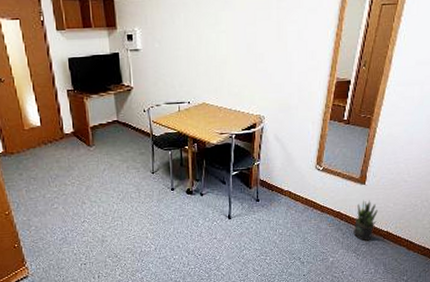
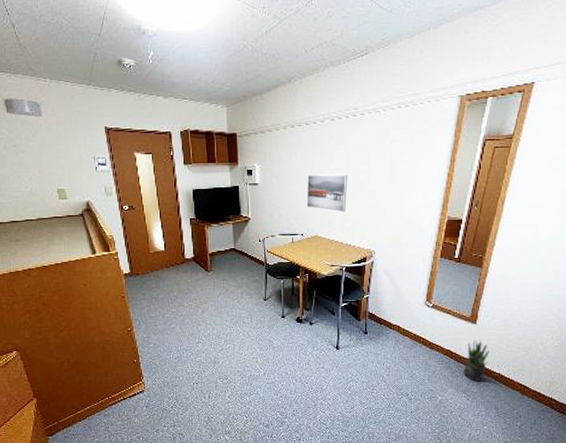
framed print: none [192,37,235,78] -> present [306,174,348,213]

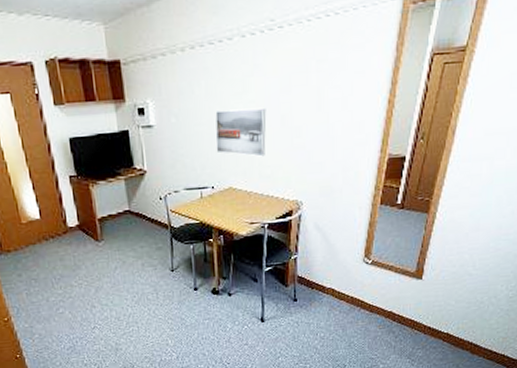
potted plant: present [463,338,489,381] -> none [407,296,437,344]

